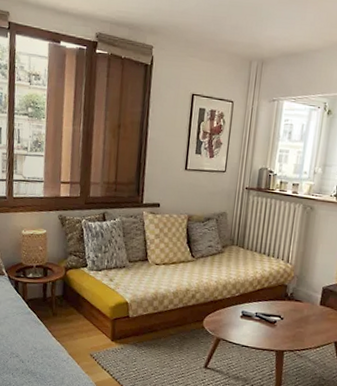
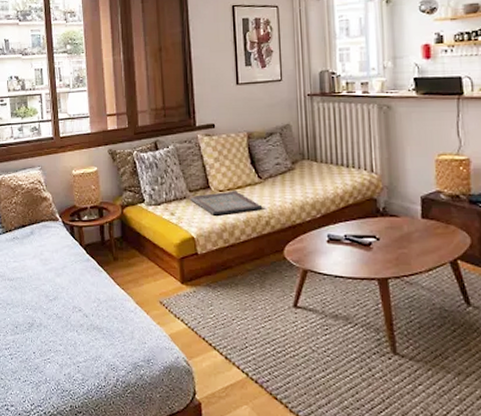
serving tray: none [128,265,191,286] -> present [189,191,263,216]

